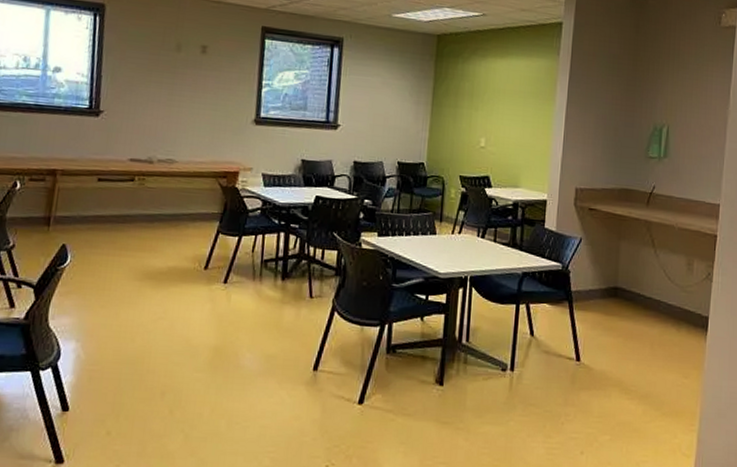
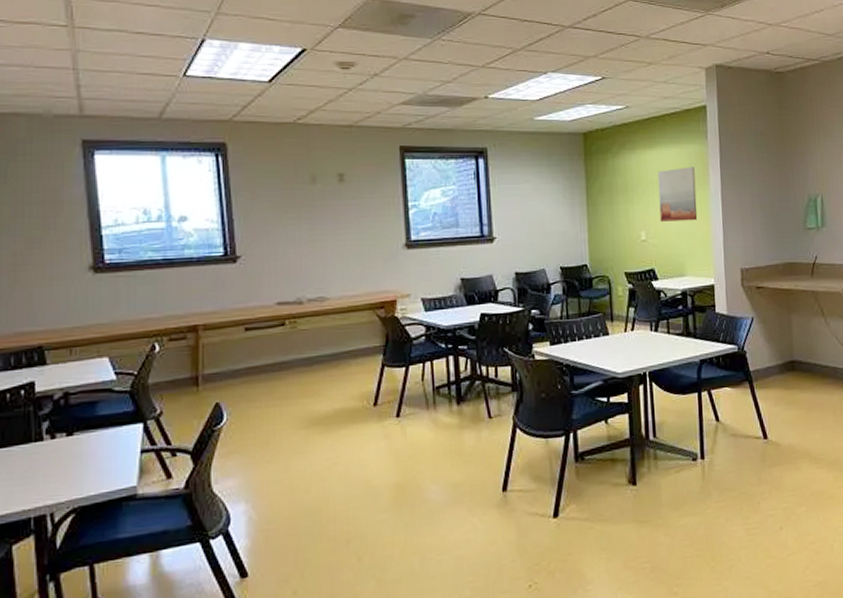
wall art: none [502,80,543,134] -> present [657,167,698,222]

